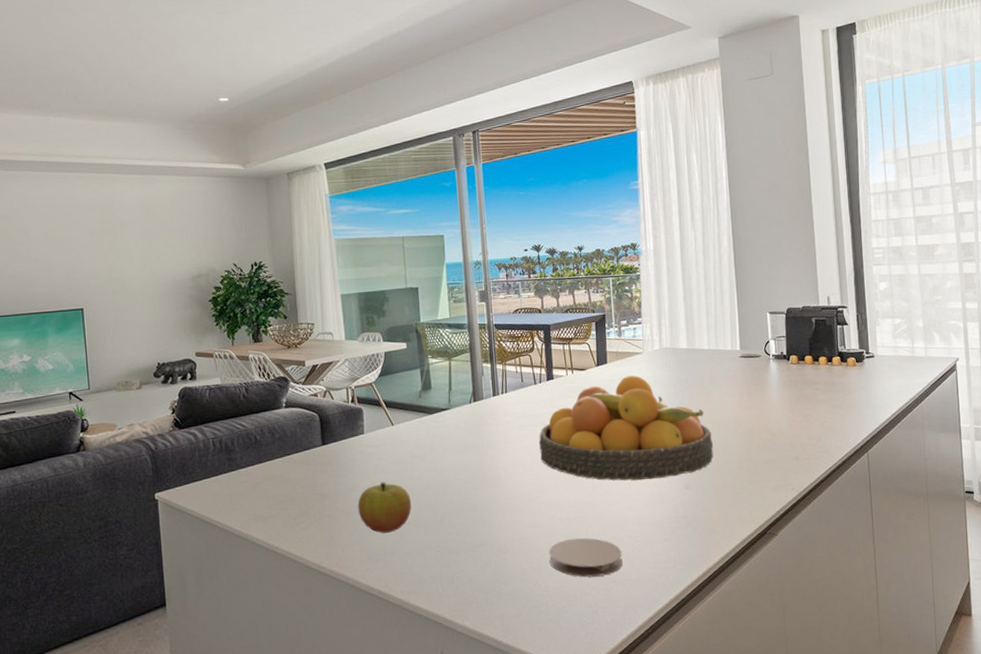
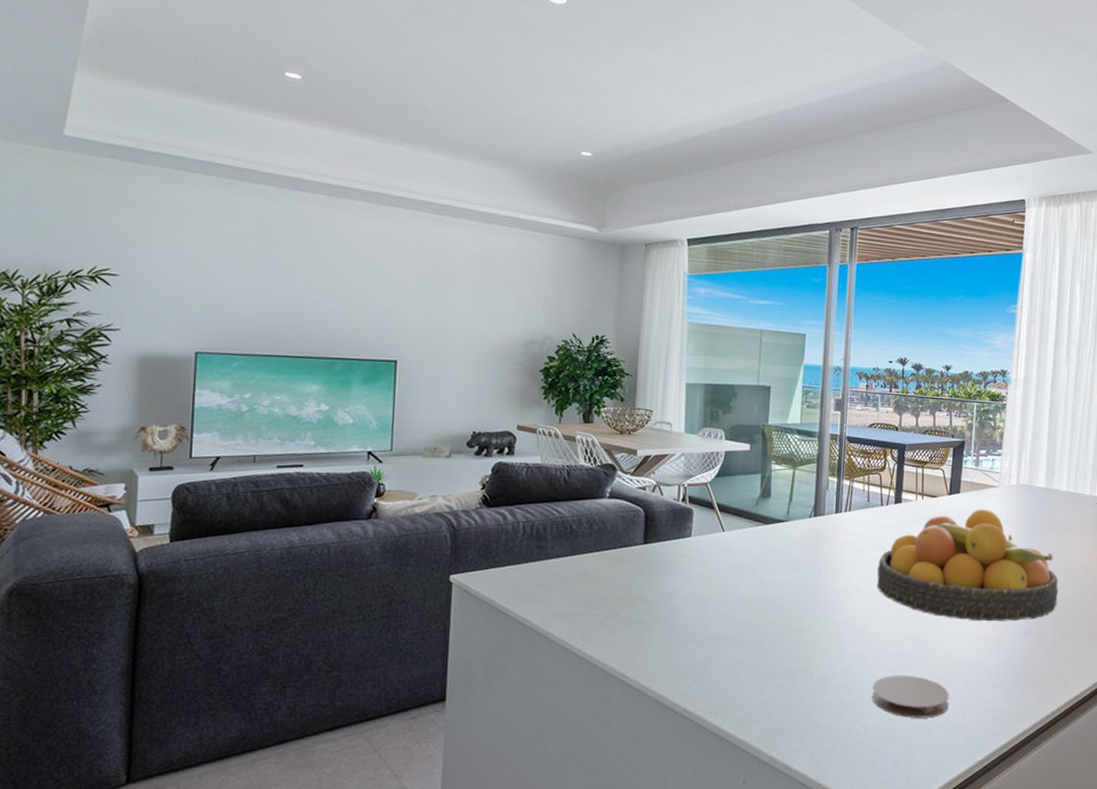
apple: present [357,482,412,533] -> none [673,591,733,647]

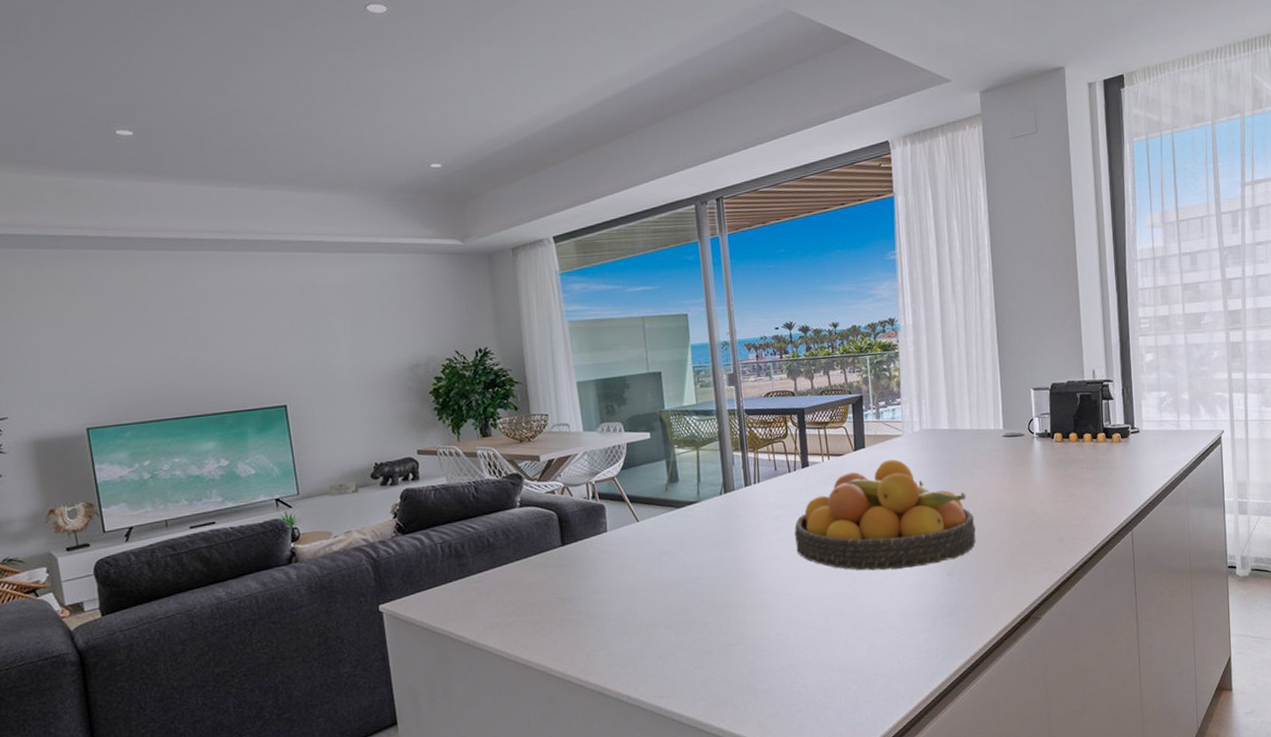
coaster: present [872,674,949,718] -> none [807,631,884,672]

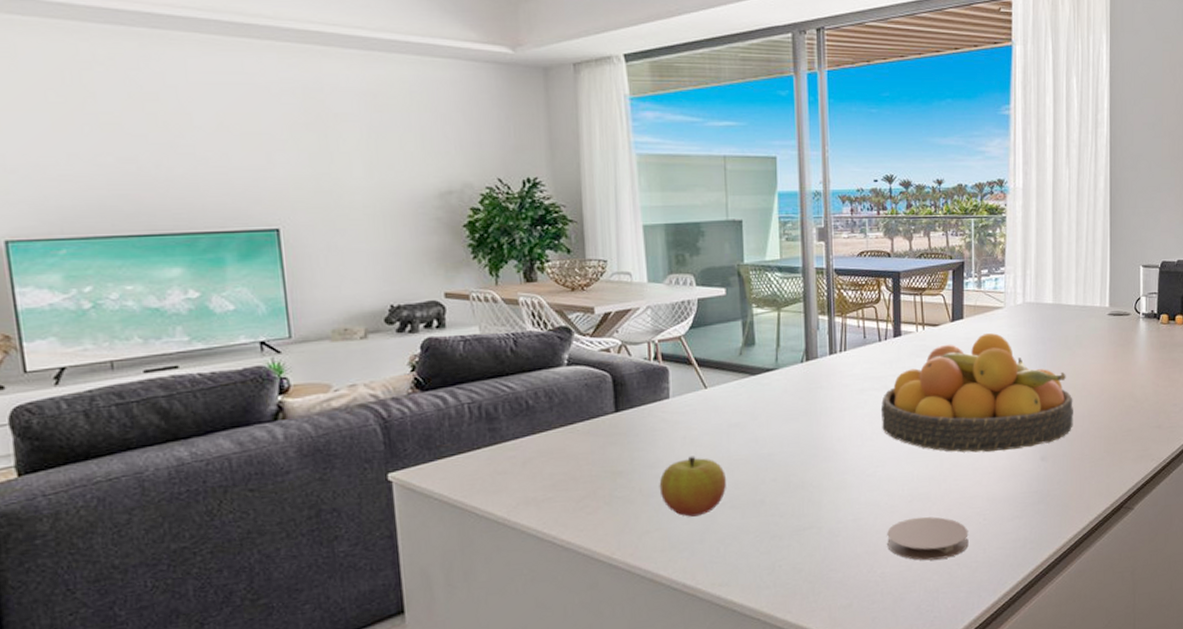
apple: none [602,582,661,637] -> present [659,456,727,517]
coaster: none [807,631,884,672] -> present [887,516,969,561]

